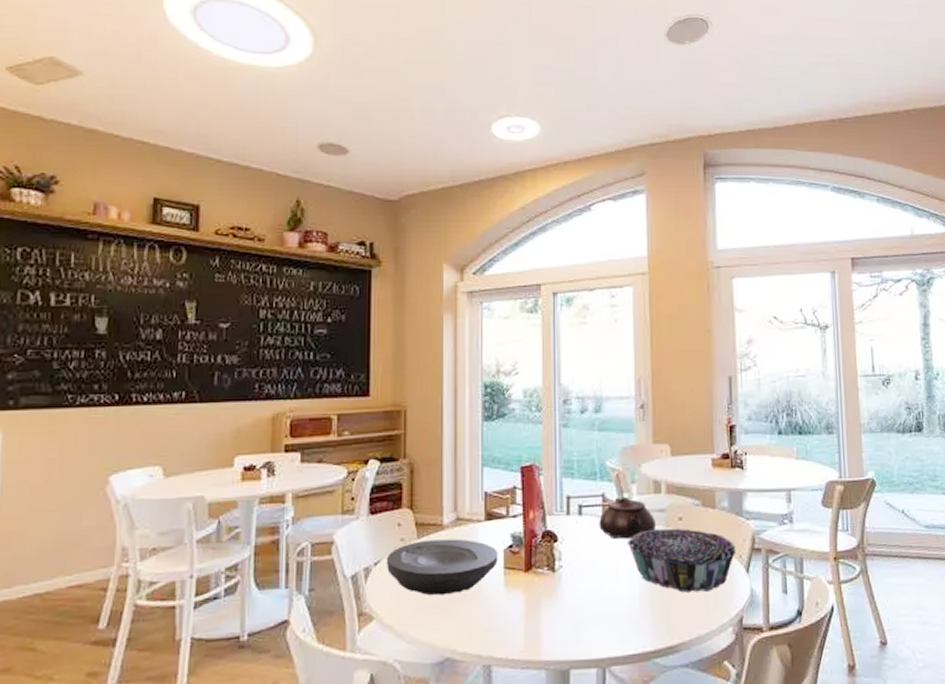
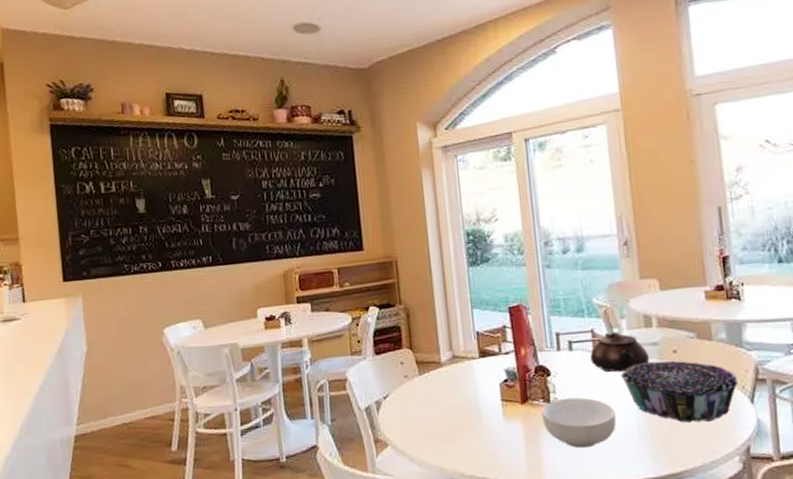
plate: present [386,538,498,596] -> none [393,374,495,425]
cereal bowl: none [545,565,619,621] -> present [541,397,616,449]

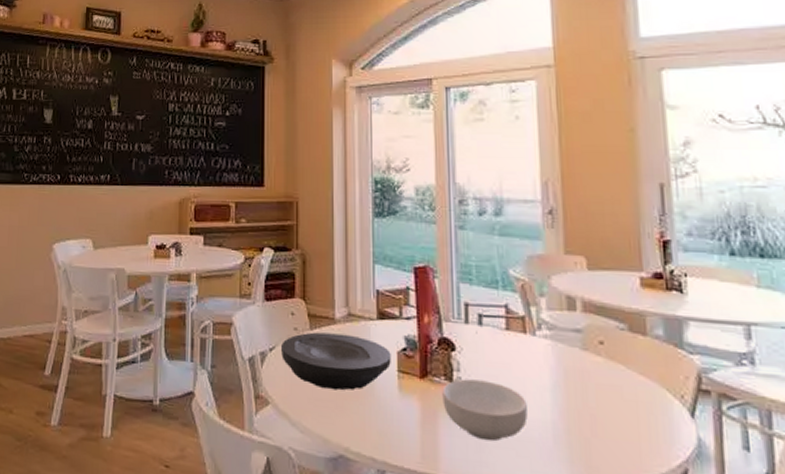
plate: none [393,374,495,425] -> present [280,332,391,391]
teapot: present [590,331,650,372] -> none [502,310,572,359]
decorative bowl: present [621,360,738,423] -> none [536,350,676,432]

